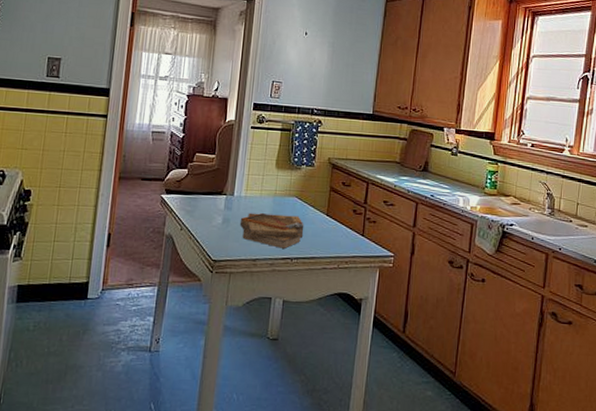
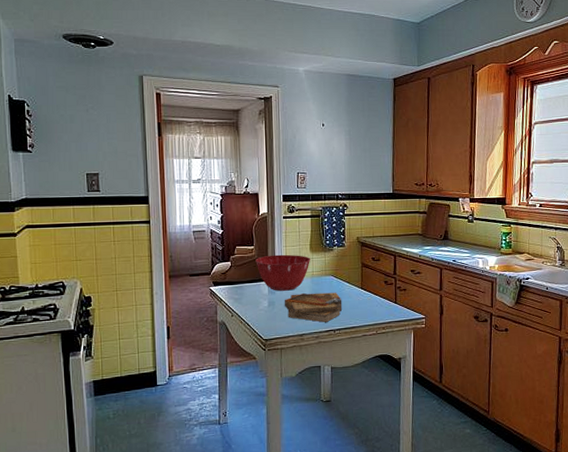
mixing bowl: none [215,166,276,209] -> present [255,254,311,291]

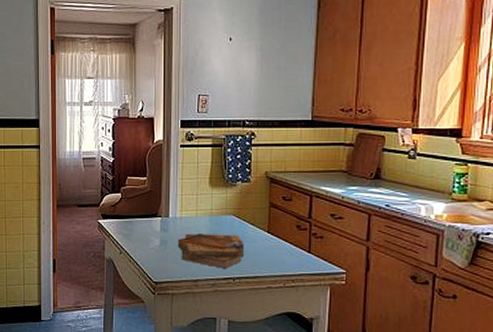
mixing bowl: present [255,254,311,291] -> none [148,188,210,229]

